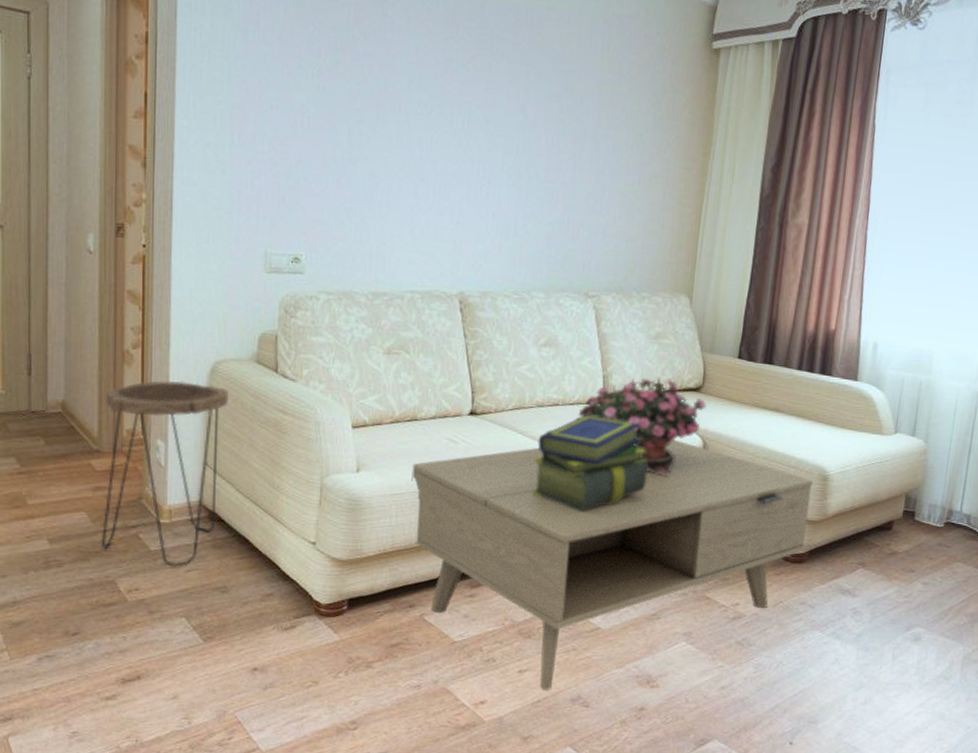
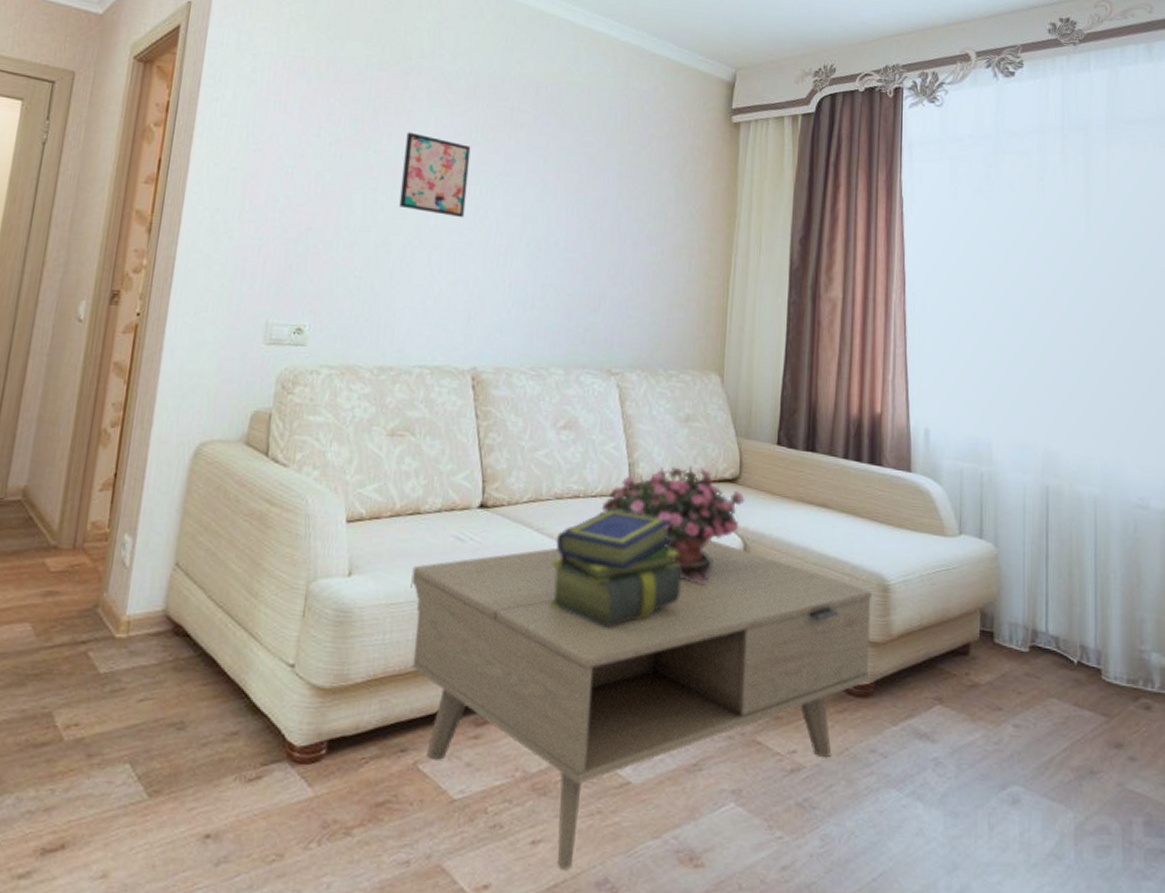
side table: present [100,380,228,568] -> none [41,464,211,697]
wall art: none [384,62,452,150] -> present [399,132,471,218]

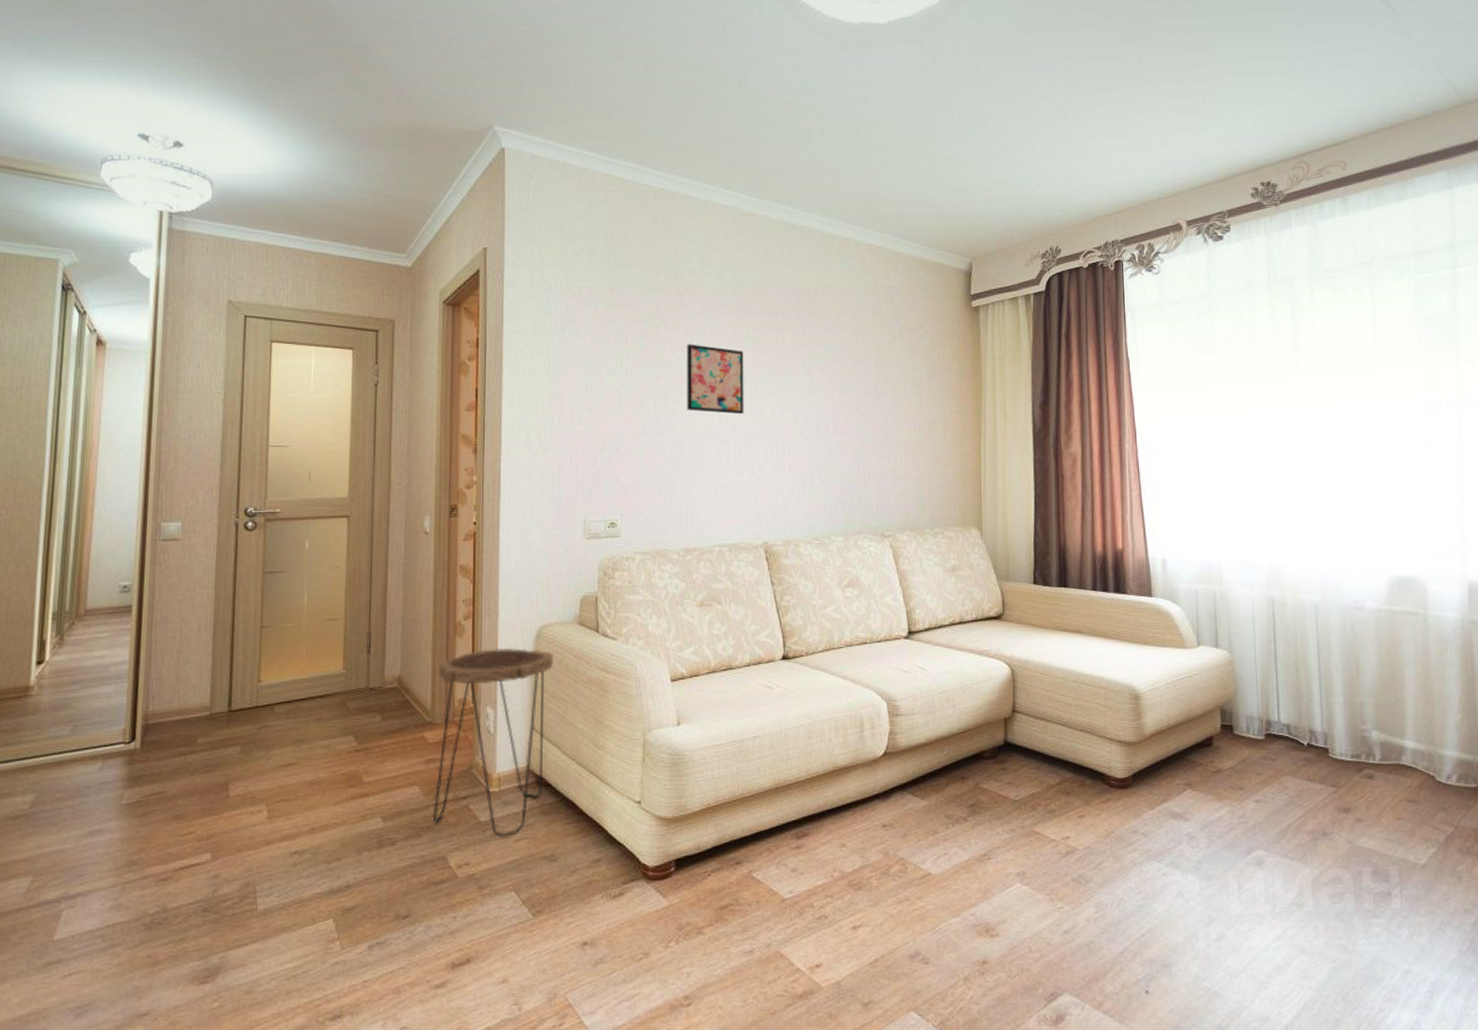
side table: none [41,464,211,697] -> present [432,647,553,839]
coffee table: present [410,539,871,870] -> none [731,669,1128,947]
stack of books: present [548,509,682,628] -> none [846,651,960,750]
potted flower: present [601,465,745,586] -> none [886,608,1009,708]

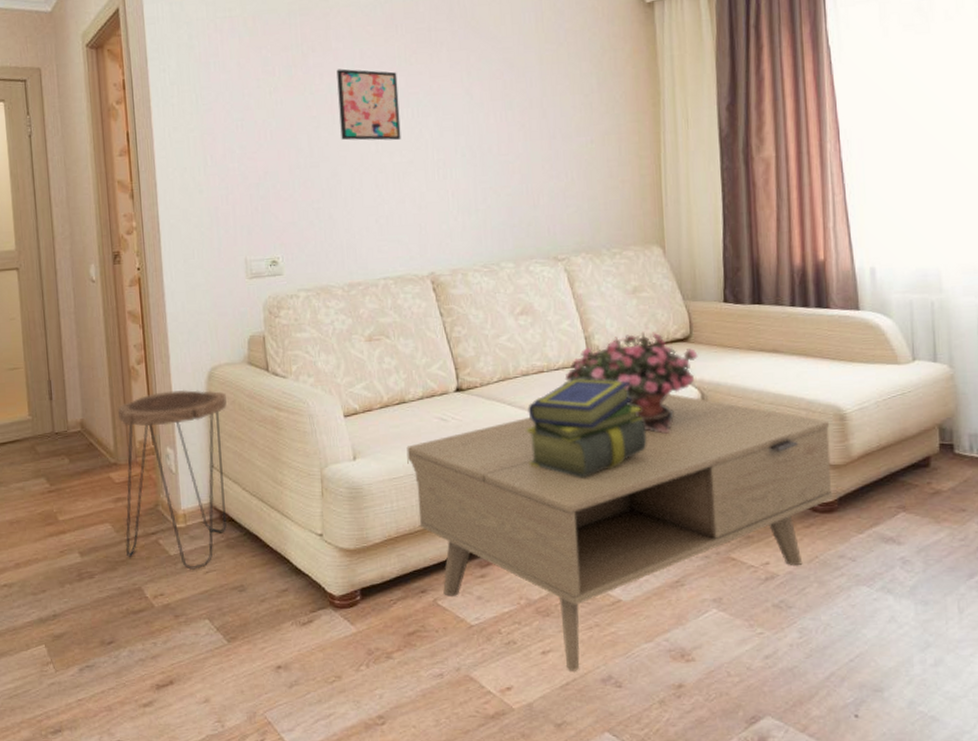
coffee table: none [731,669,1128,947] -> present [406,393,833,672]
stack of books: none [846,651,960,750] -> present [525,378,647,478]
potted flower: none [886,608,1009,708] -> present [565,331,698,434]

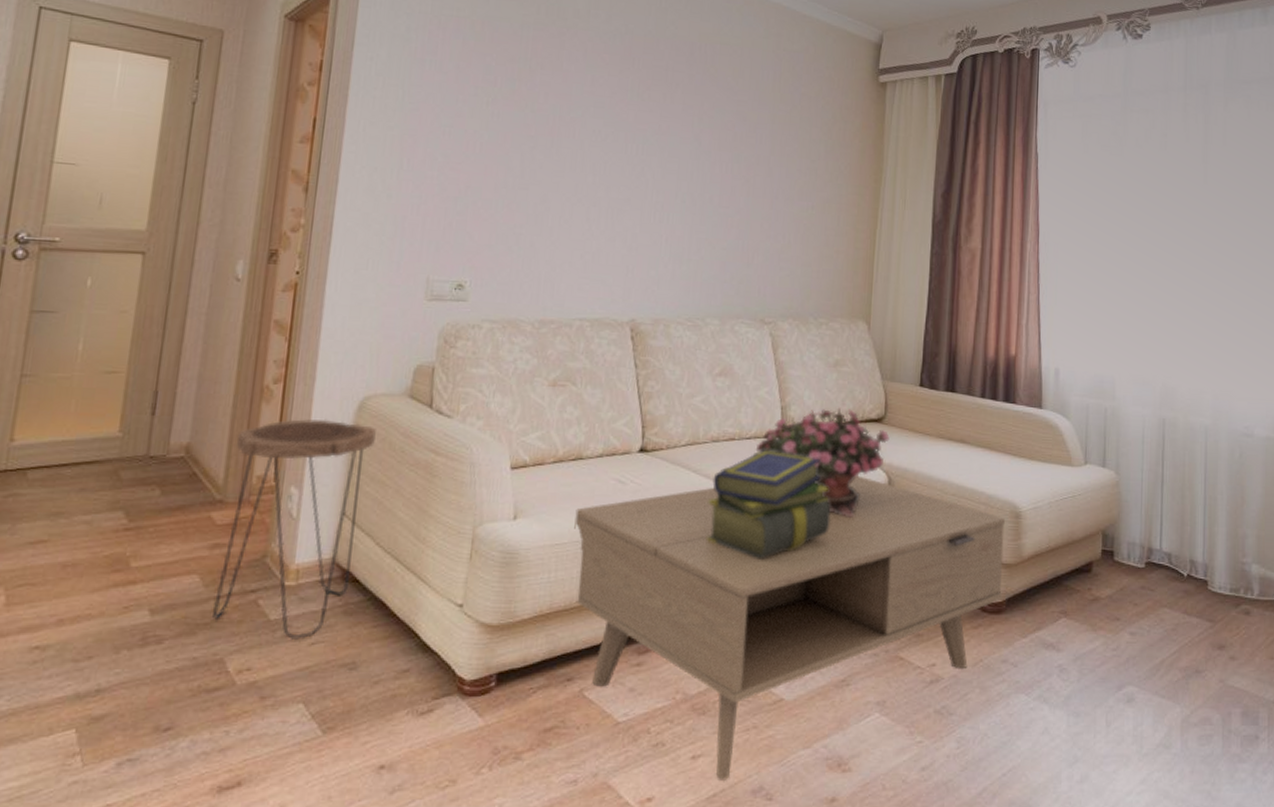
wall art: present [336,68,401,141] -> none [557,91,627,176]

